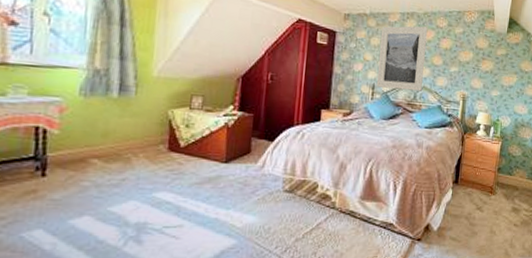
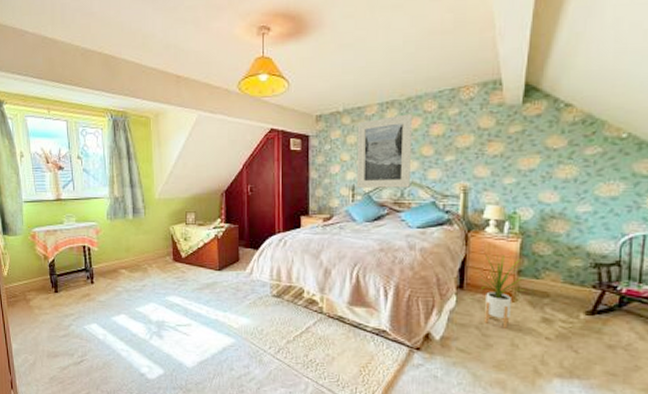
house plant: none [466,152,503,218] -> present [472,252,526,328]

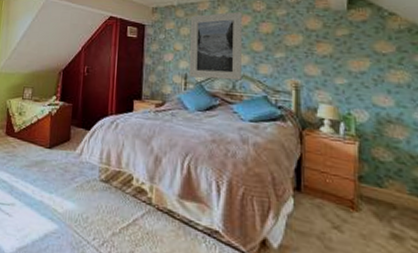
house plant: present [472,252,526,328] -> none [309,154,369,242]

